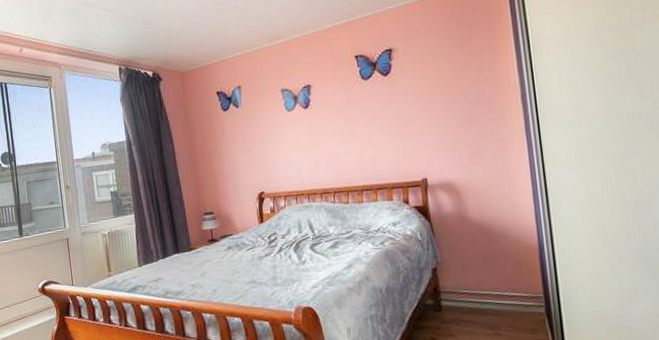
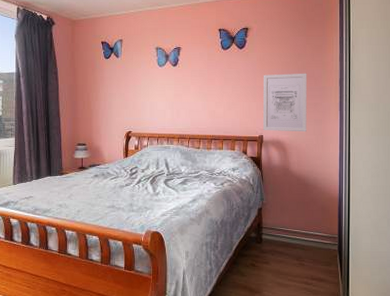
wall art: none [418,93,484,173] -> present [262,73,307,132]

